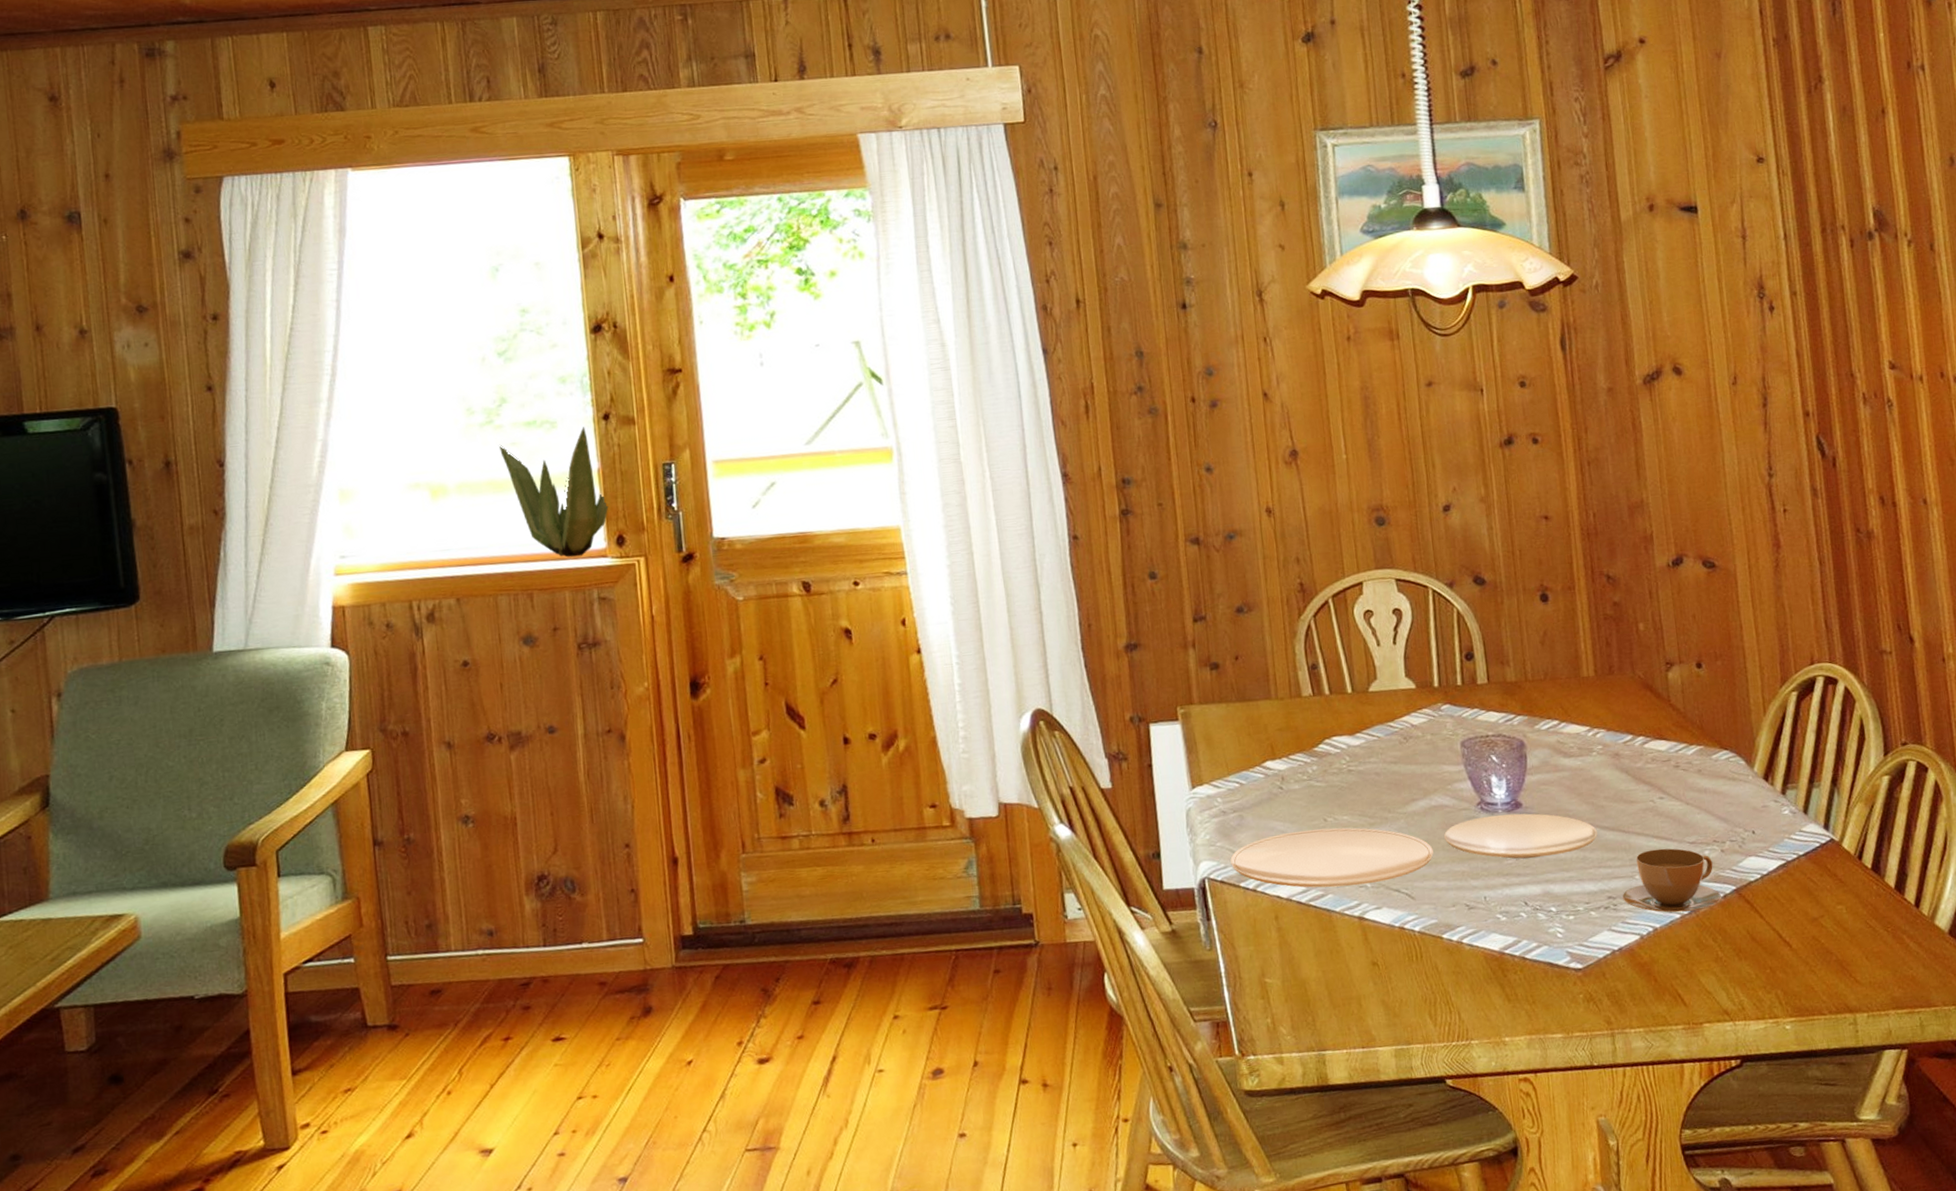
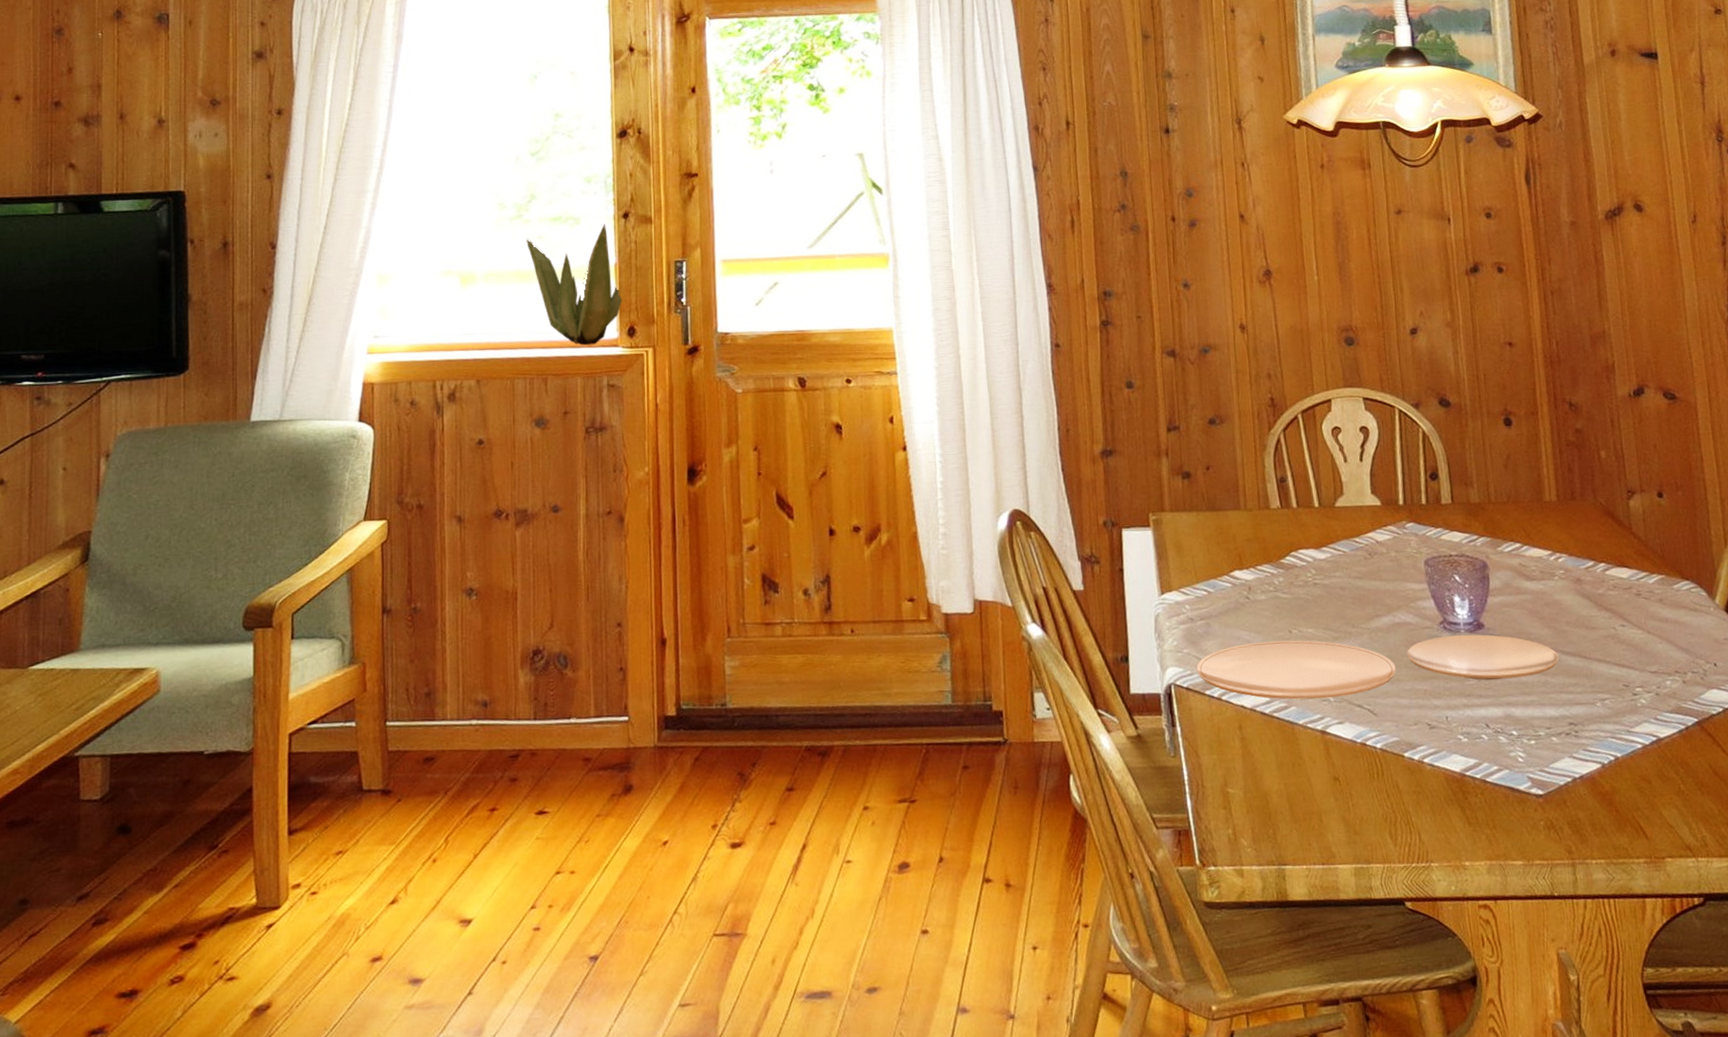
teacup: present [1622,848,1722,913] -> none [1583,676,1684,743]

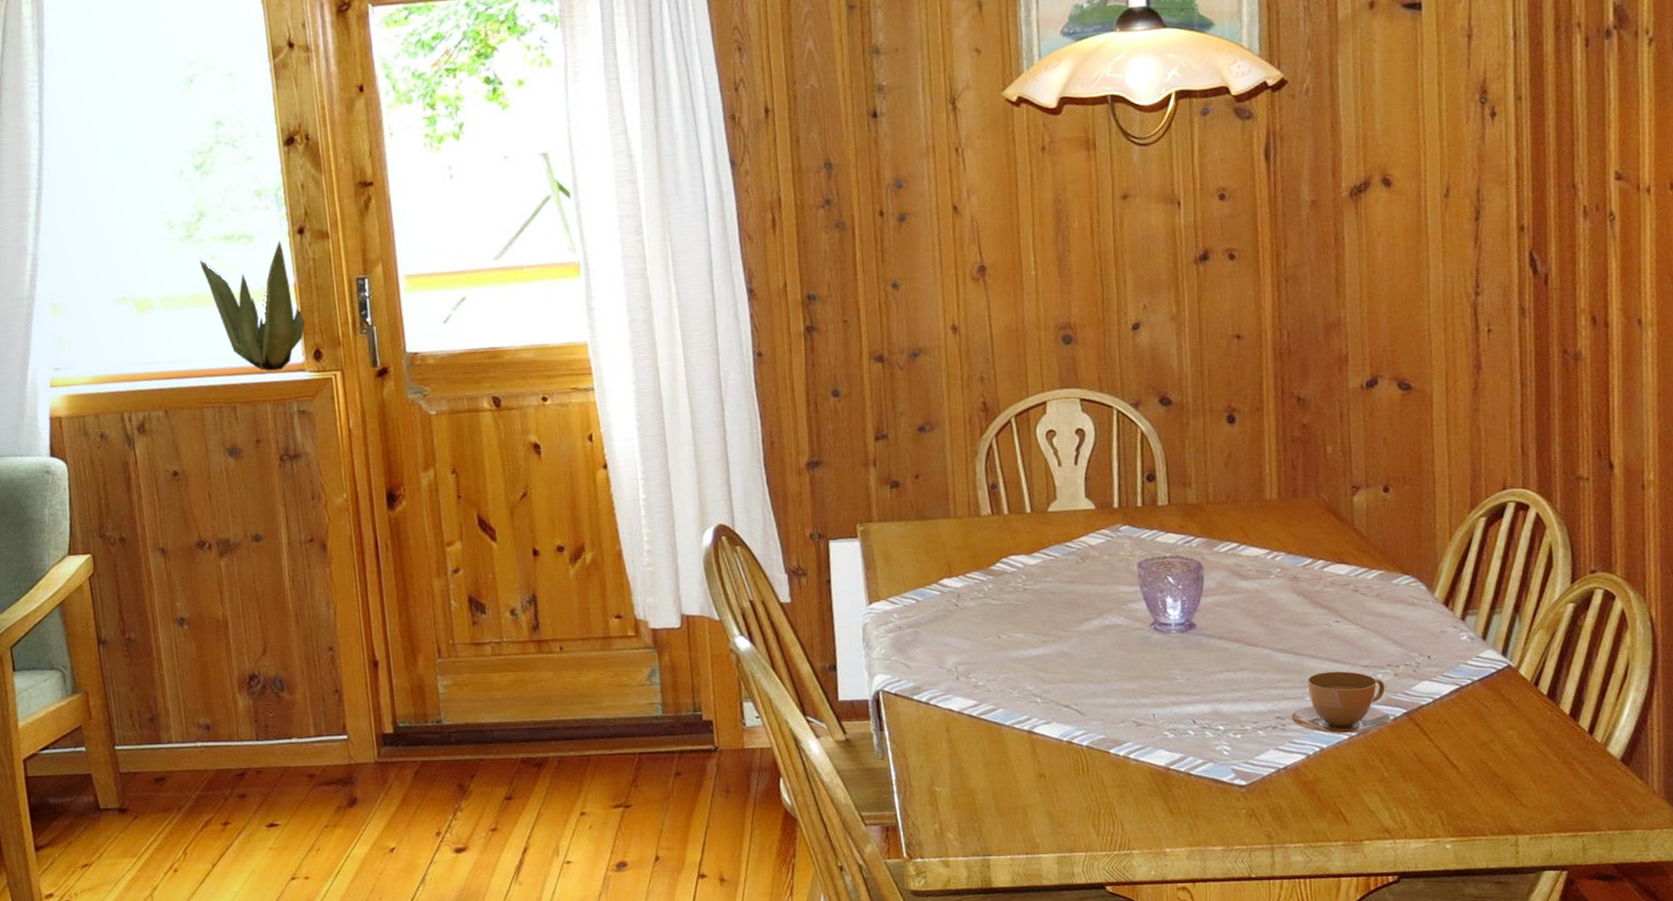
plate: present [1196,640,1396,700] -> none [904,644,1105,702]
plate: present [1407,634,1559,680] -> none [1116,634,1270,679]
teacup: none [1583,676,1684,743] -> present [1291,671,1392,734]

